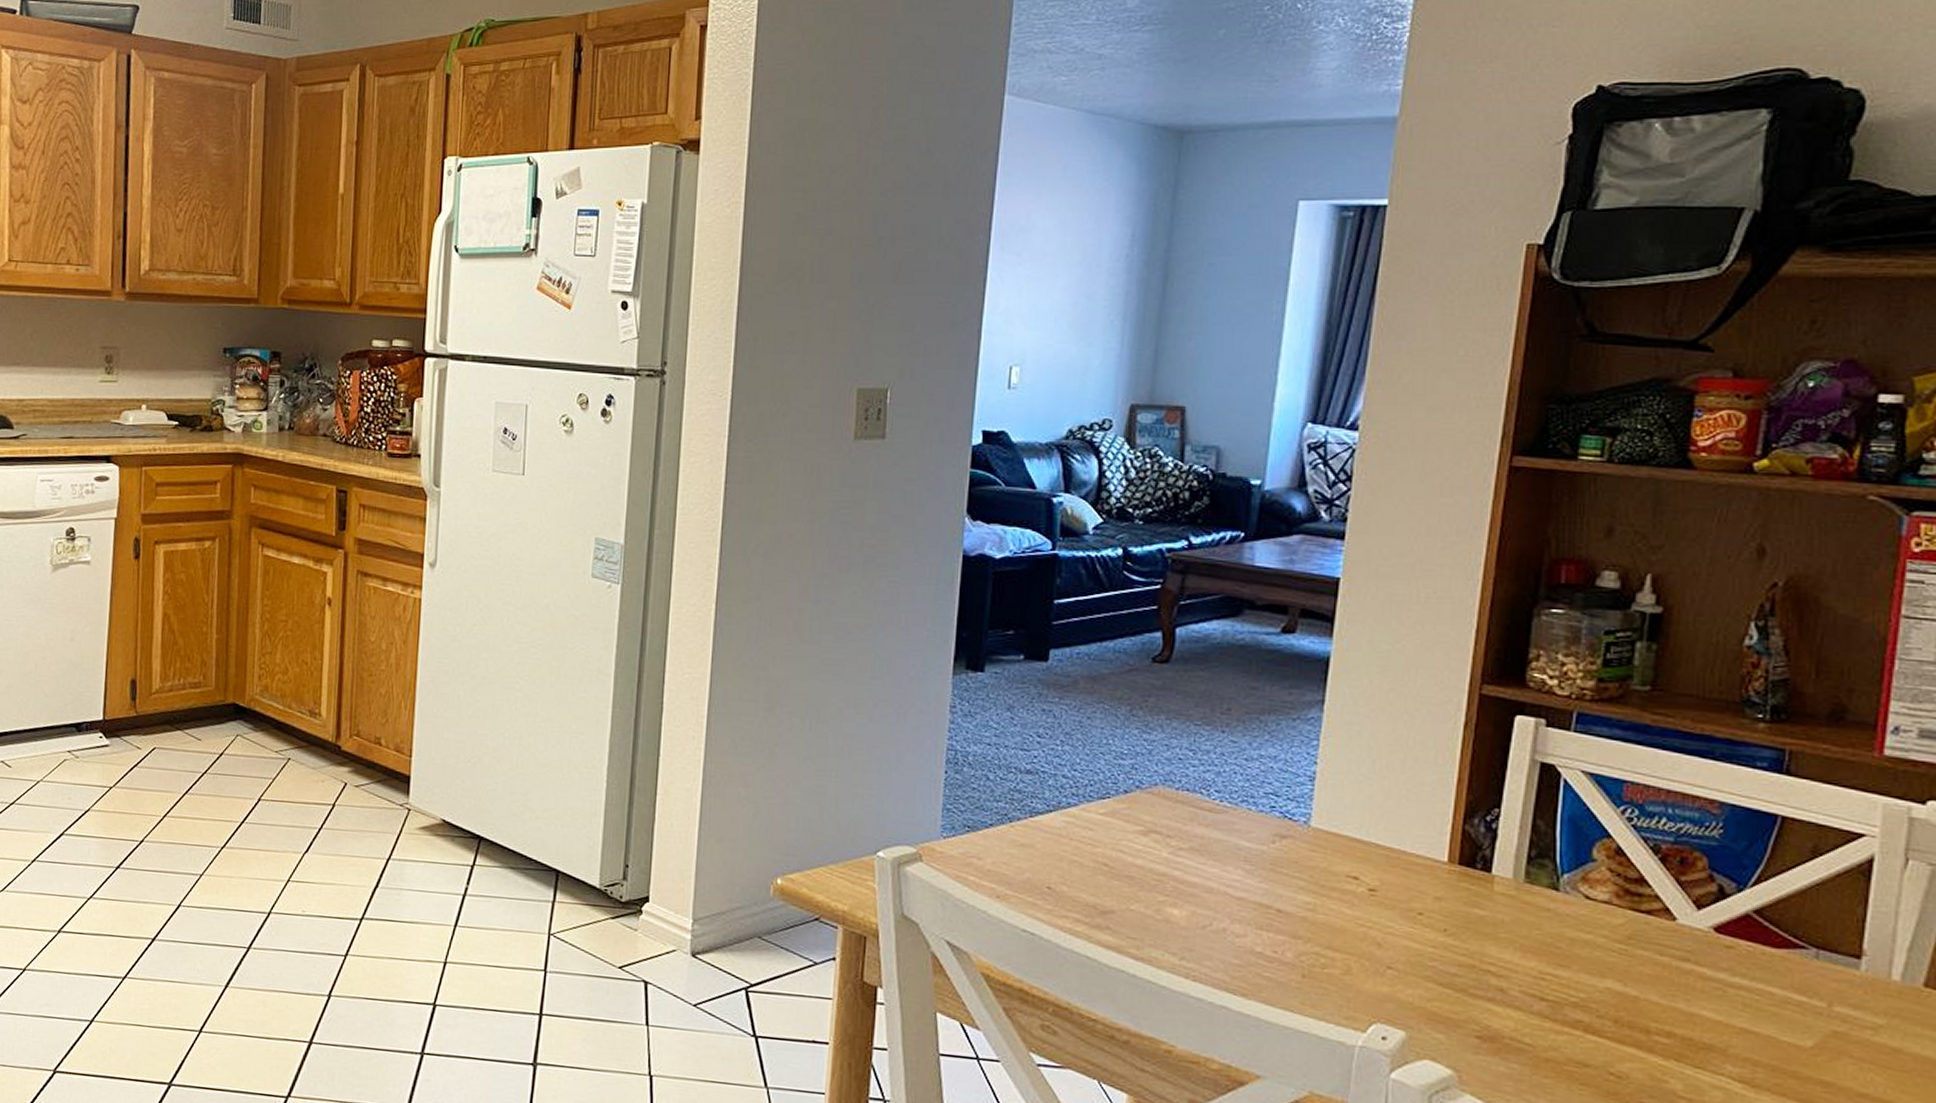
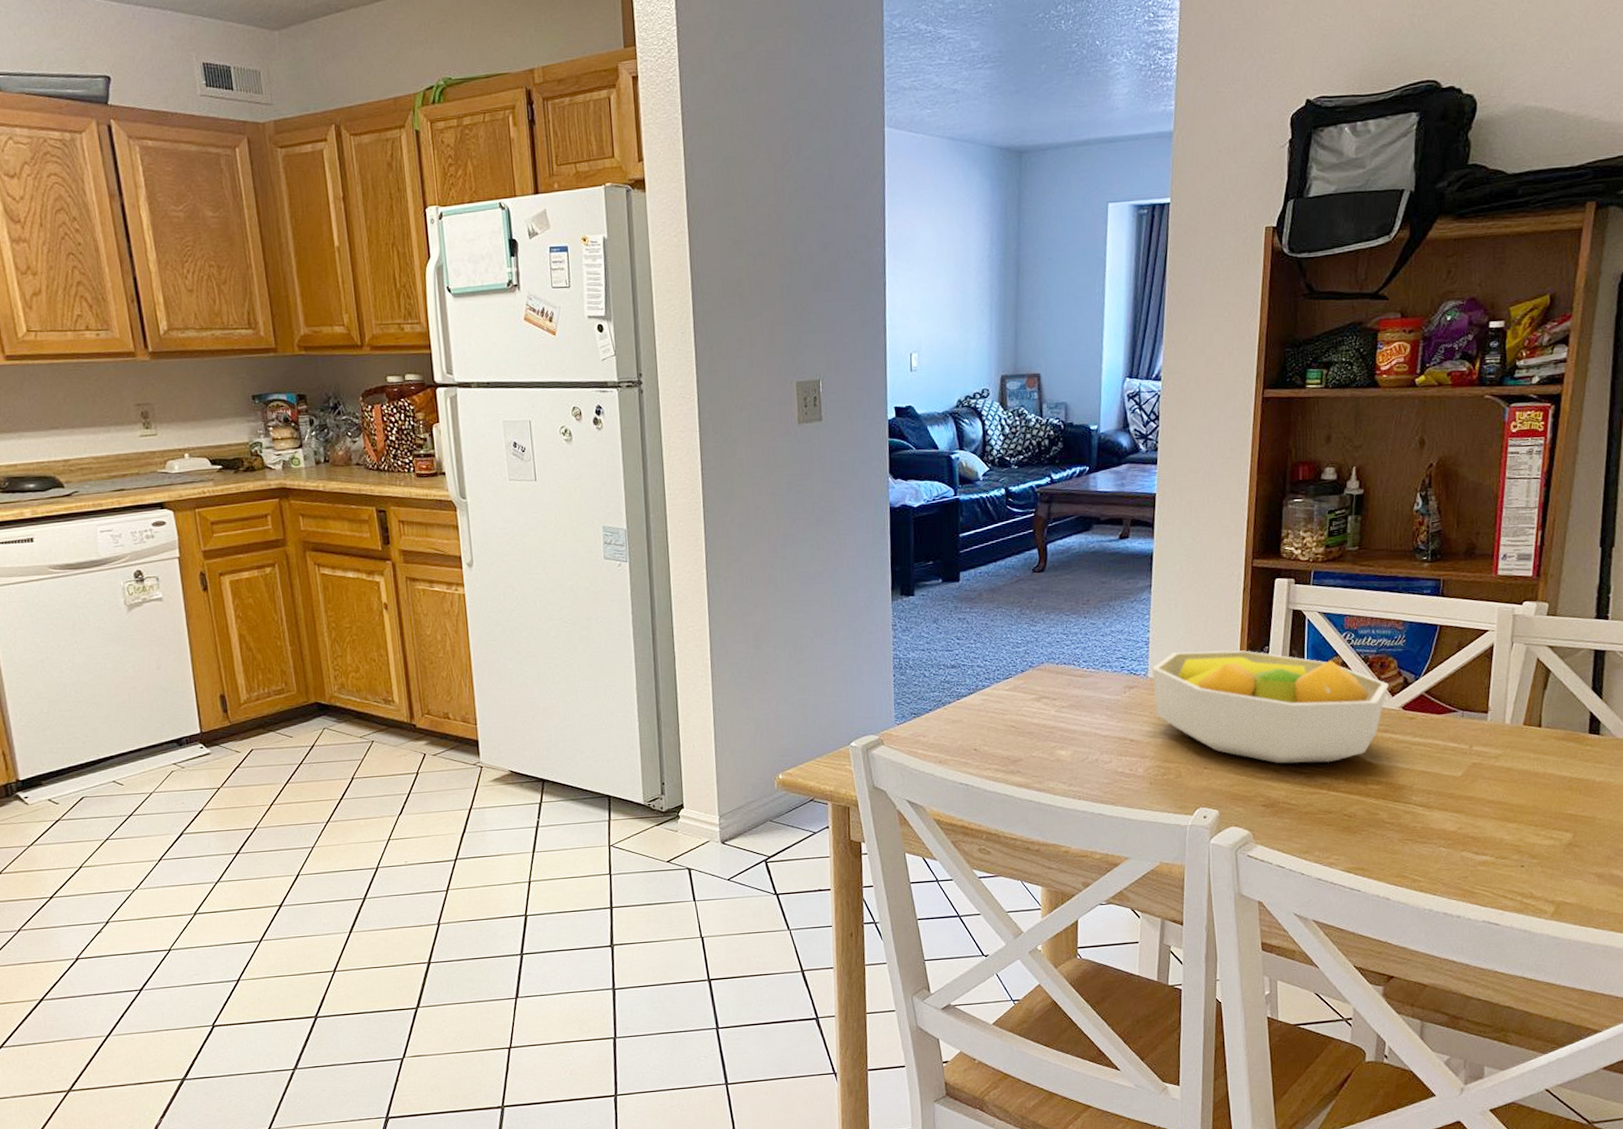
fruit bowl: none [1316,797,1692,992] -> present [1152,650,1388,764]

